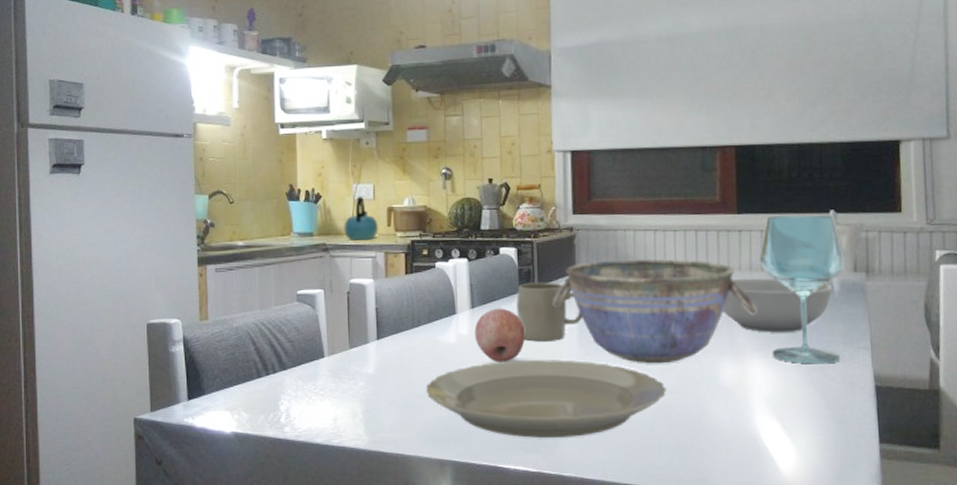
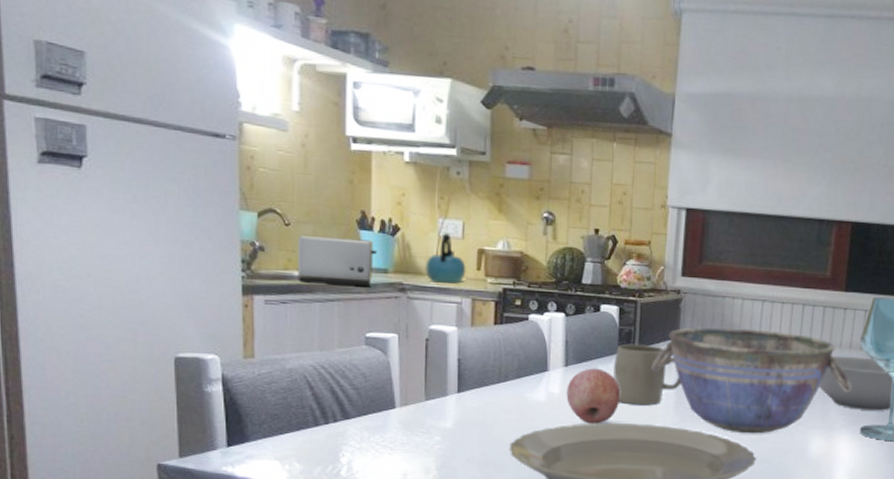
toaster: none [240,209,304,251] -> present [297,234,378,287]

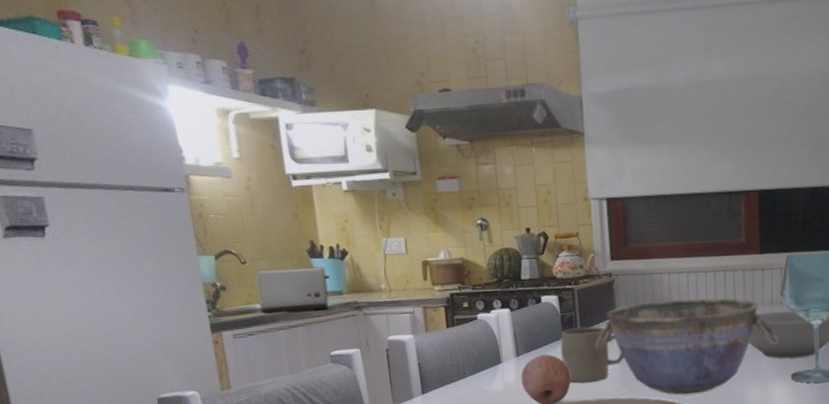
kettle: present [425,233,466,284] -> none [376,251,414,297]

